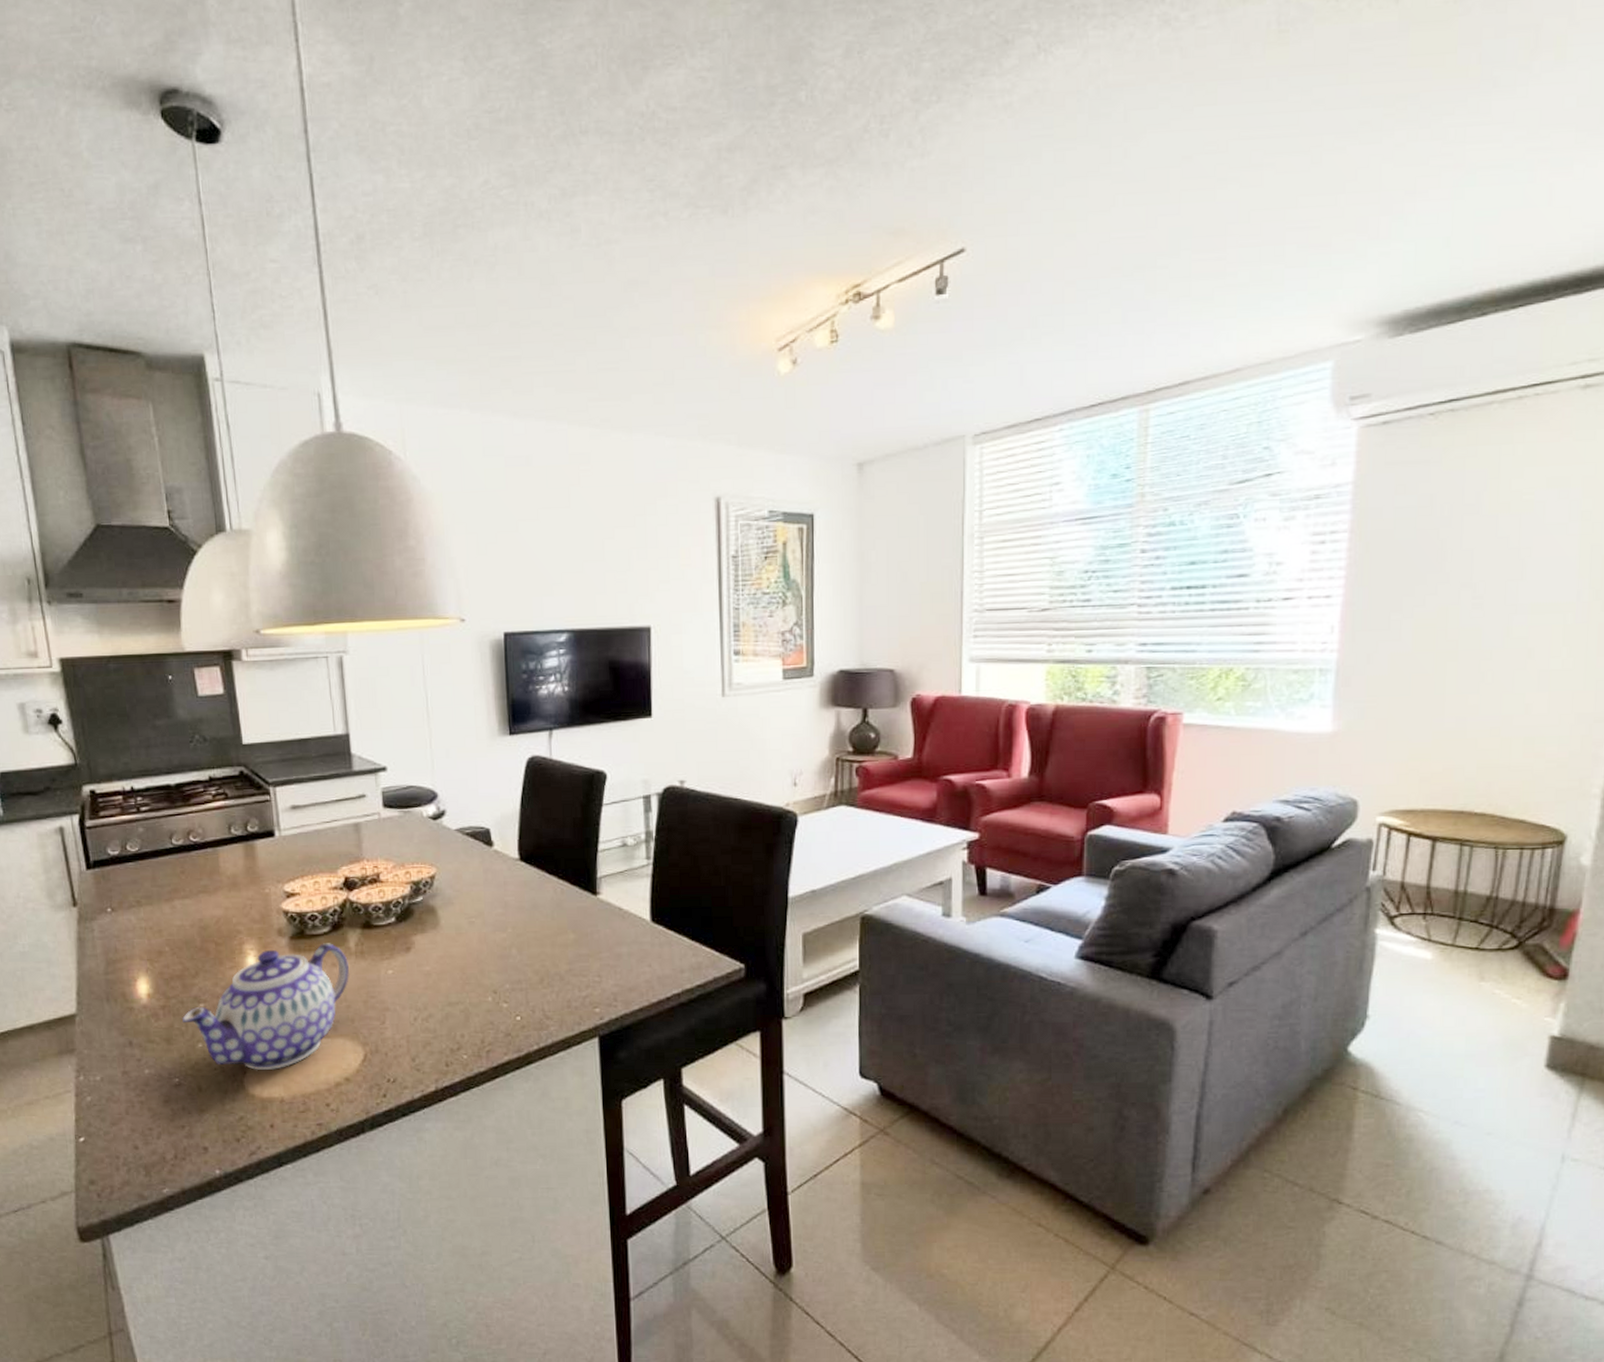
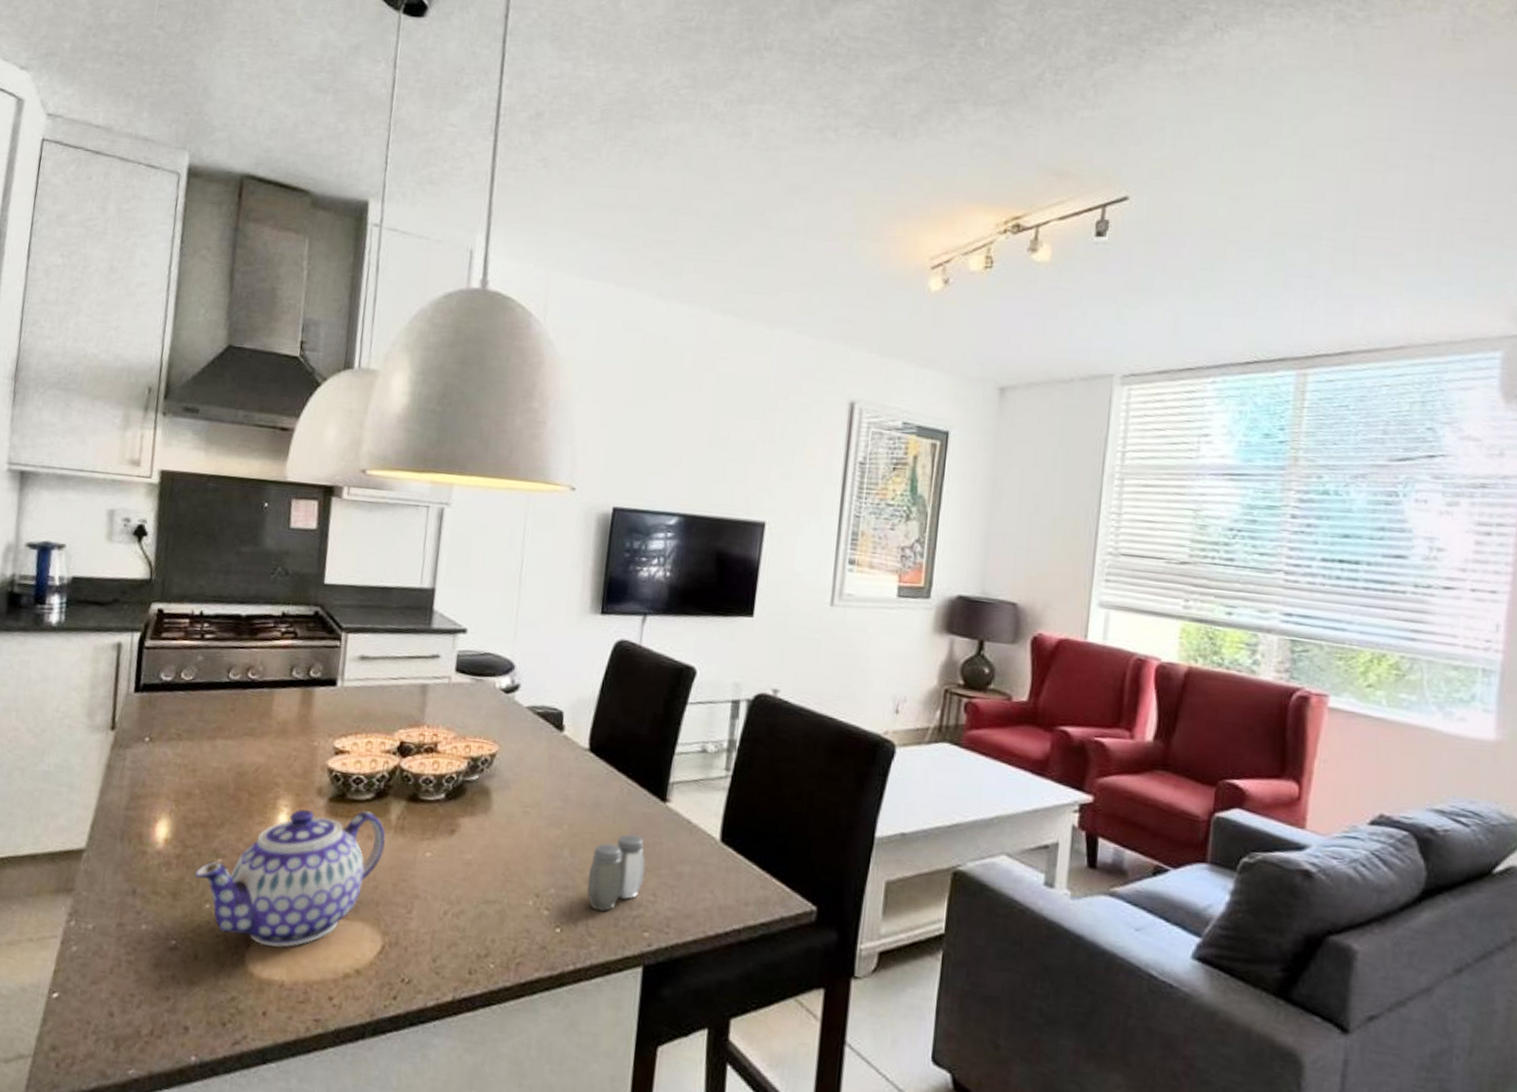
salt and pepper shaker: none [537,927,588,996] -> present [587,834,645,911]

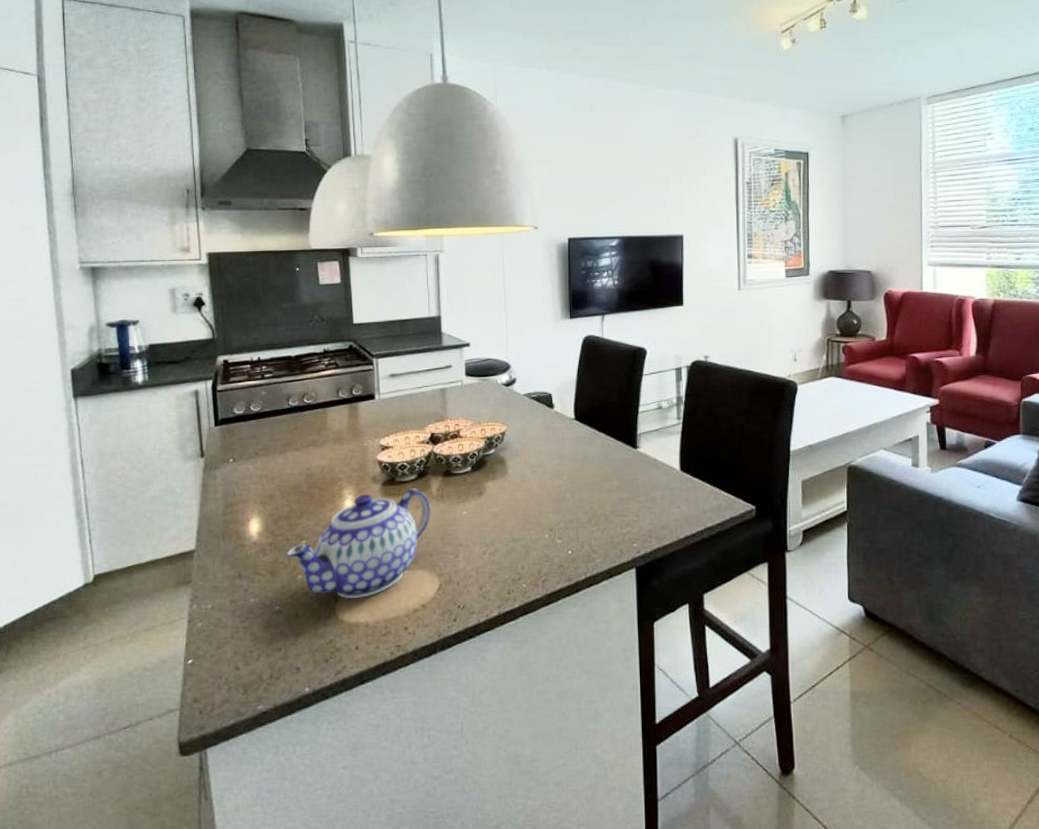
salt and pepper shaker: present [587,834,645,911] -> none [586,475,628,533]

